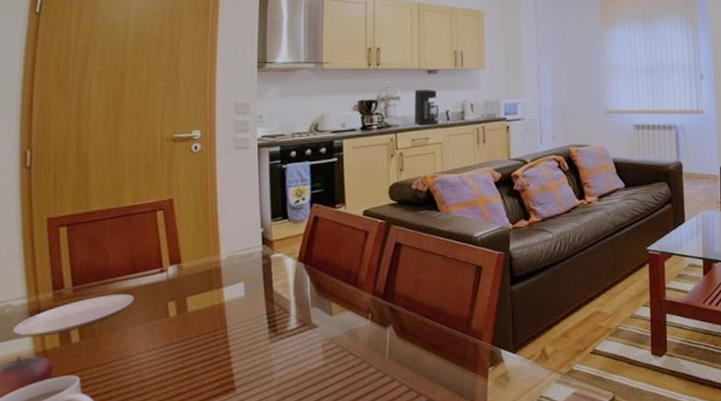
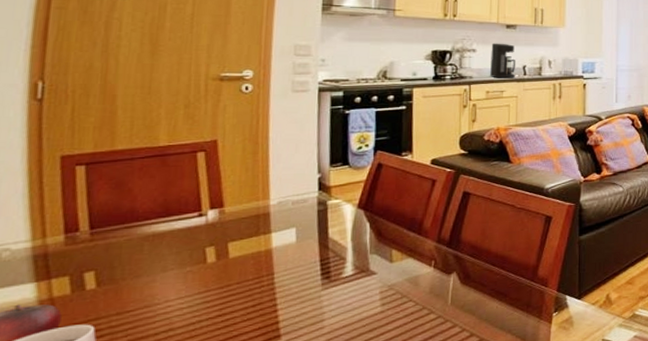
plate: present [13,293,135,337] -> none [11,238,166,284]

